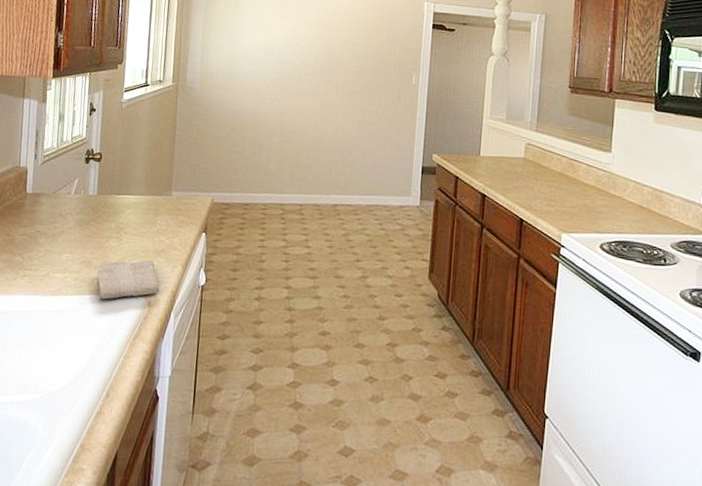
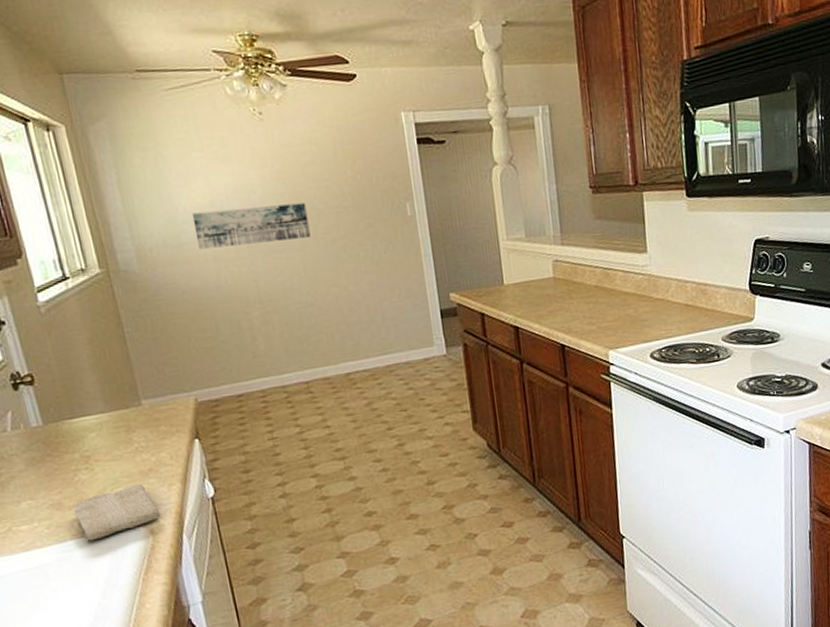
wall art: none [247,53,335,87] -> present [191,202,311,250]

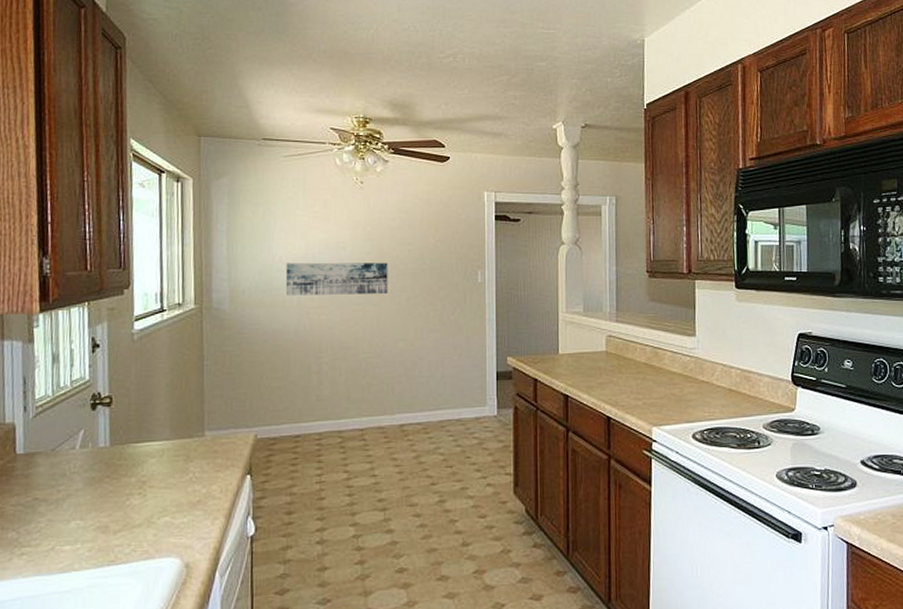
washcloth: present [73,483,161,542] -> none [118,514,199,569]

